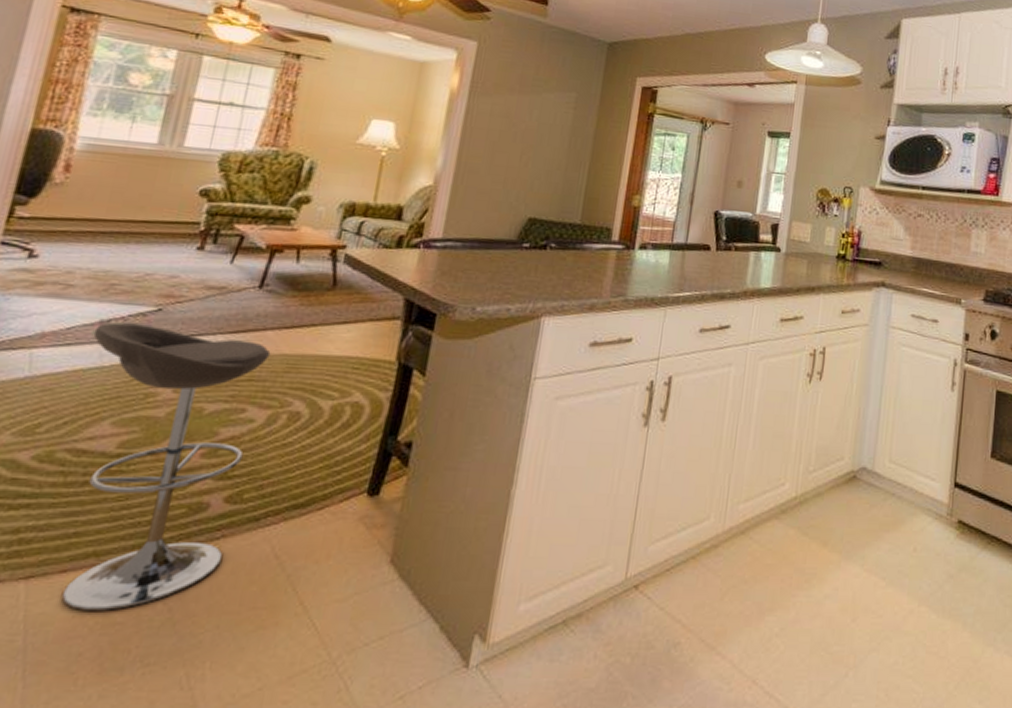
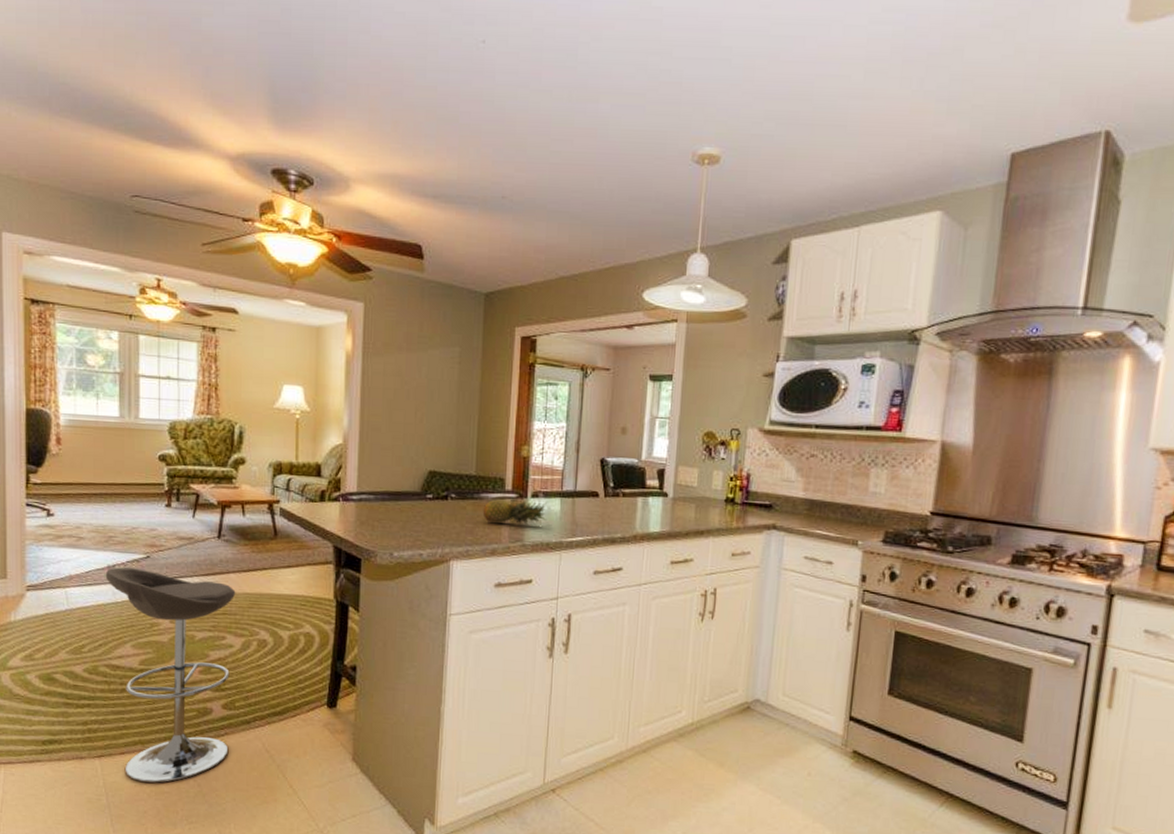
fruit: none [584,250,655,280] -> present [482,499,547,527]

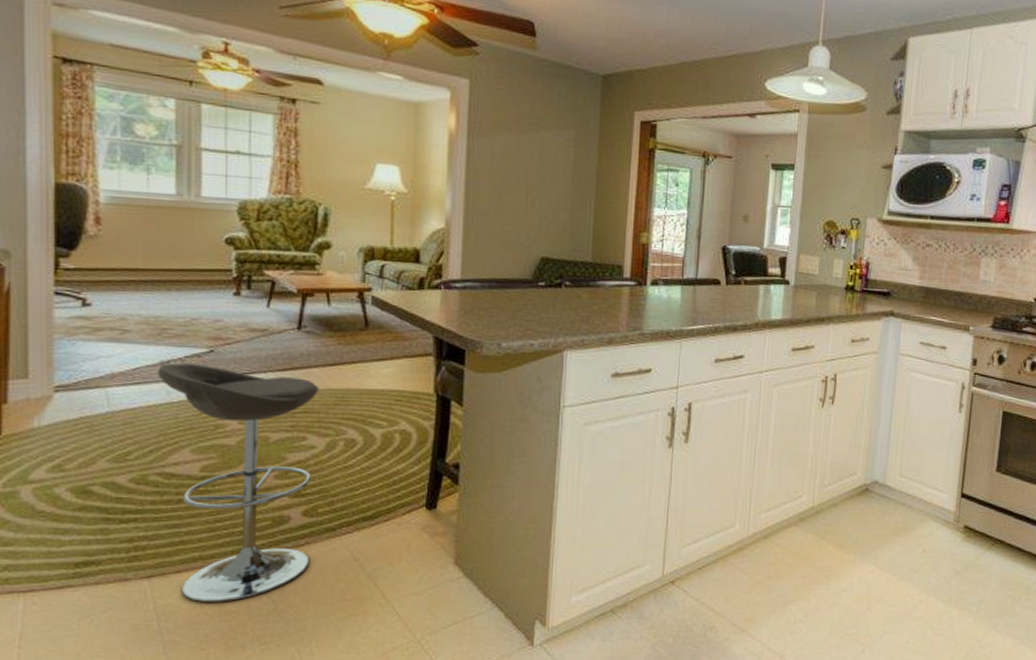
fruit: present [482,499,547,527] -> none [599,287,667,315]

